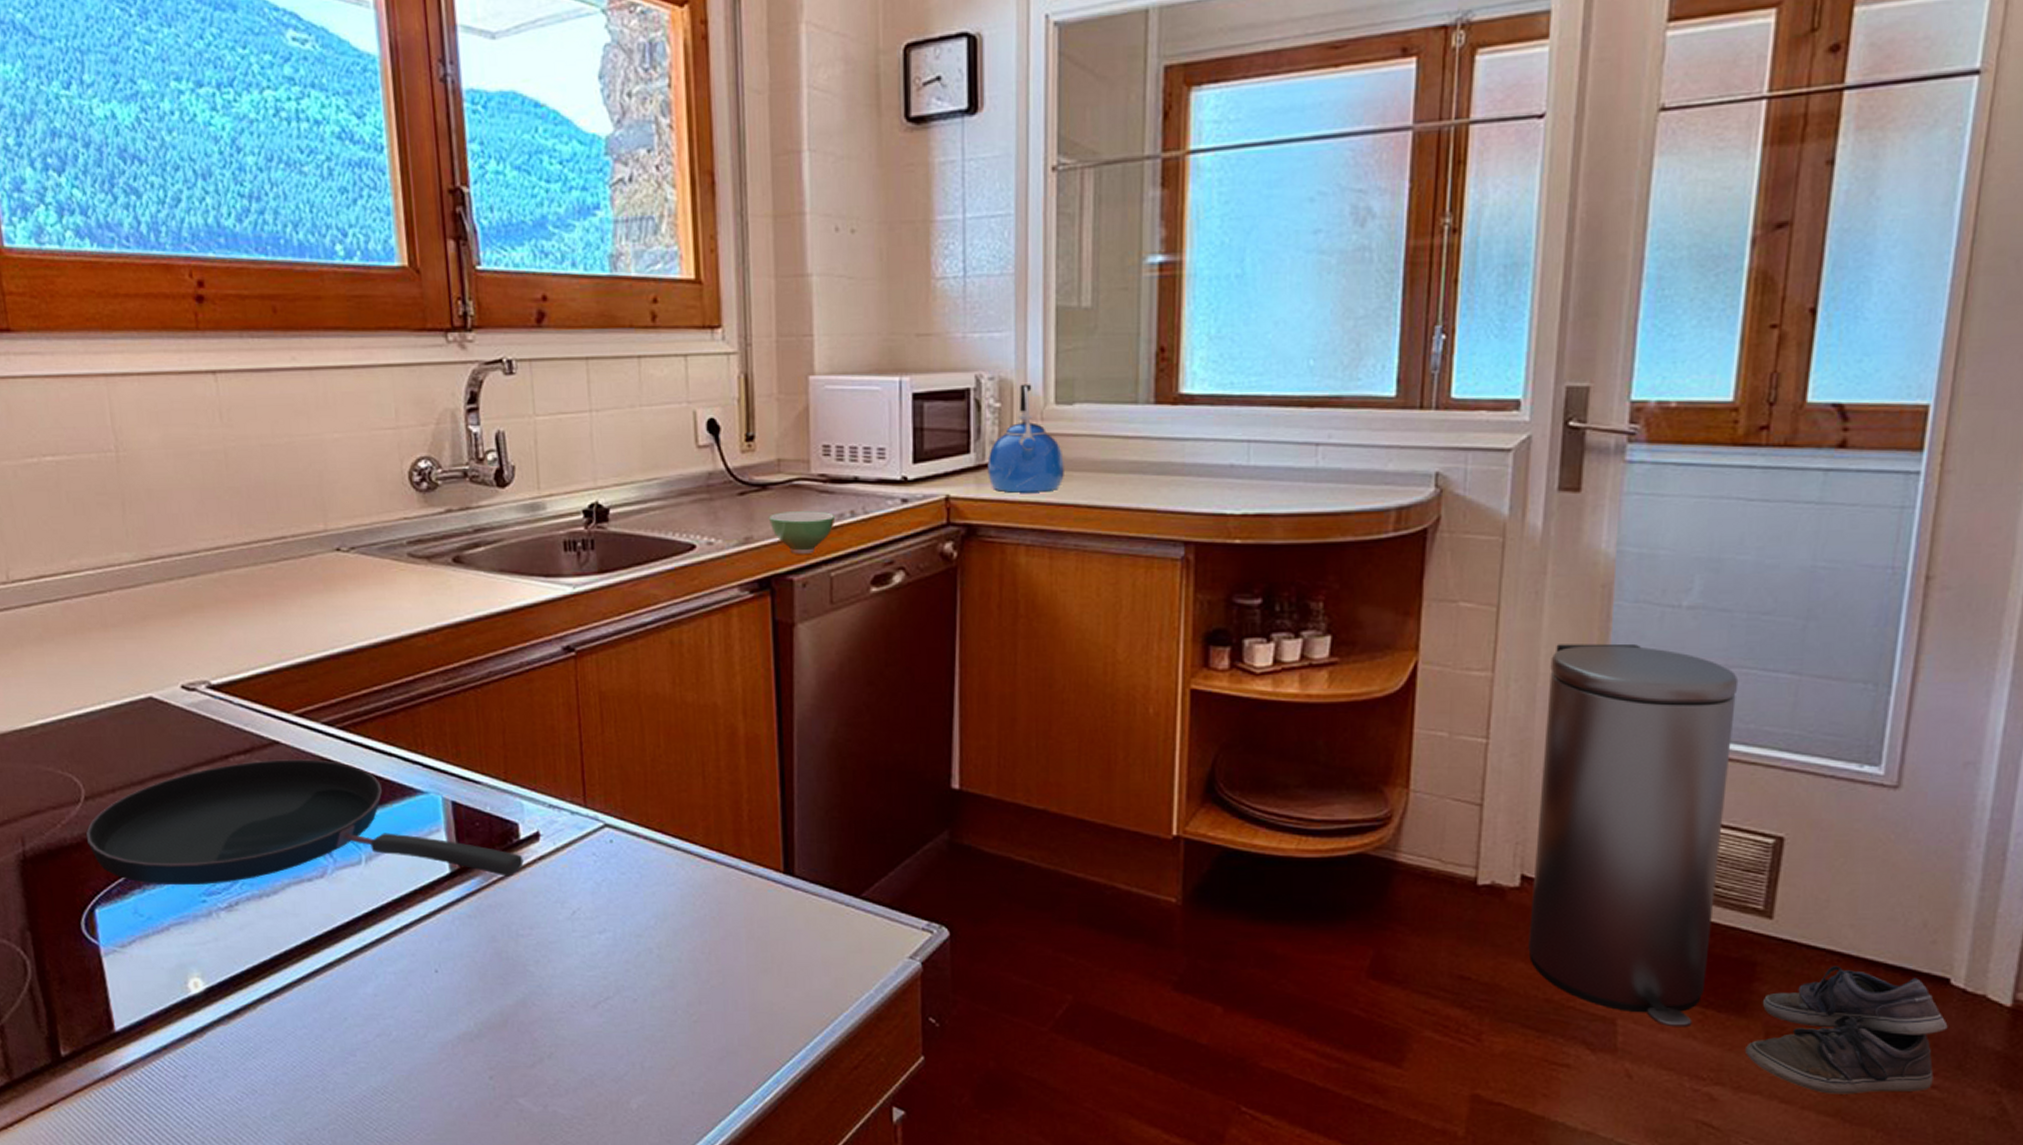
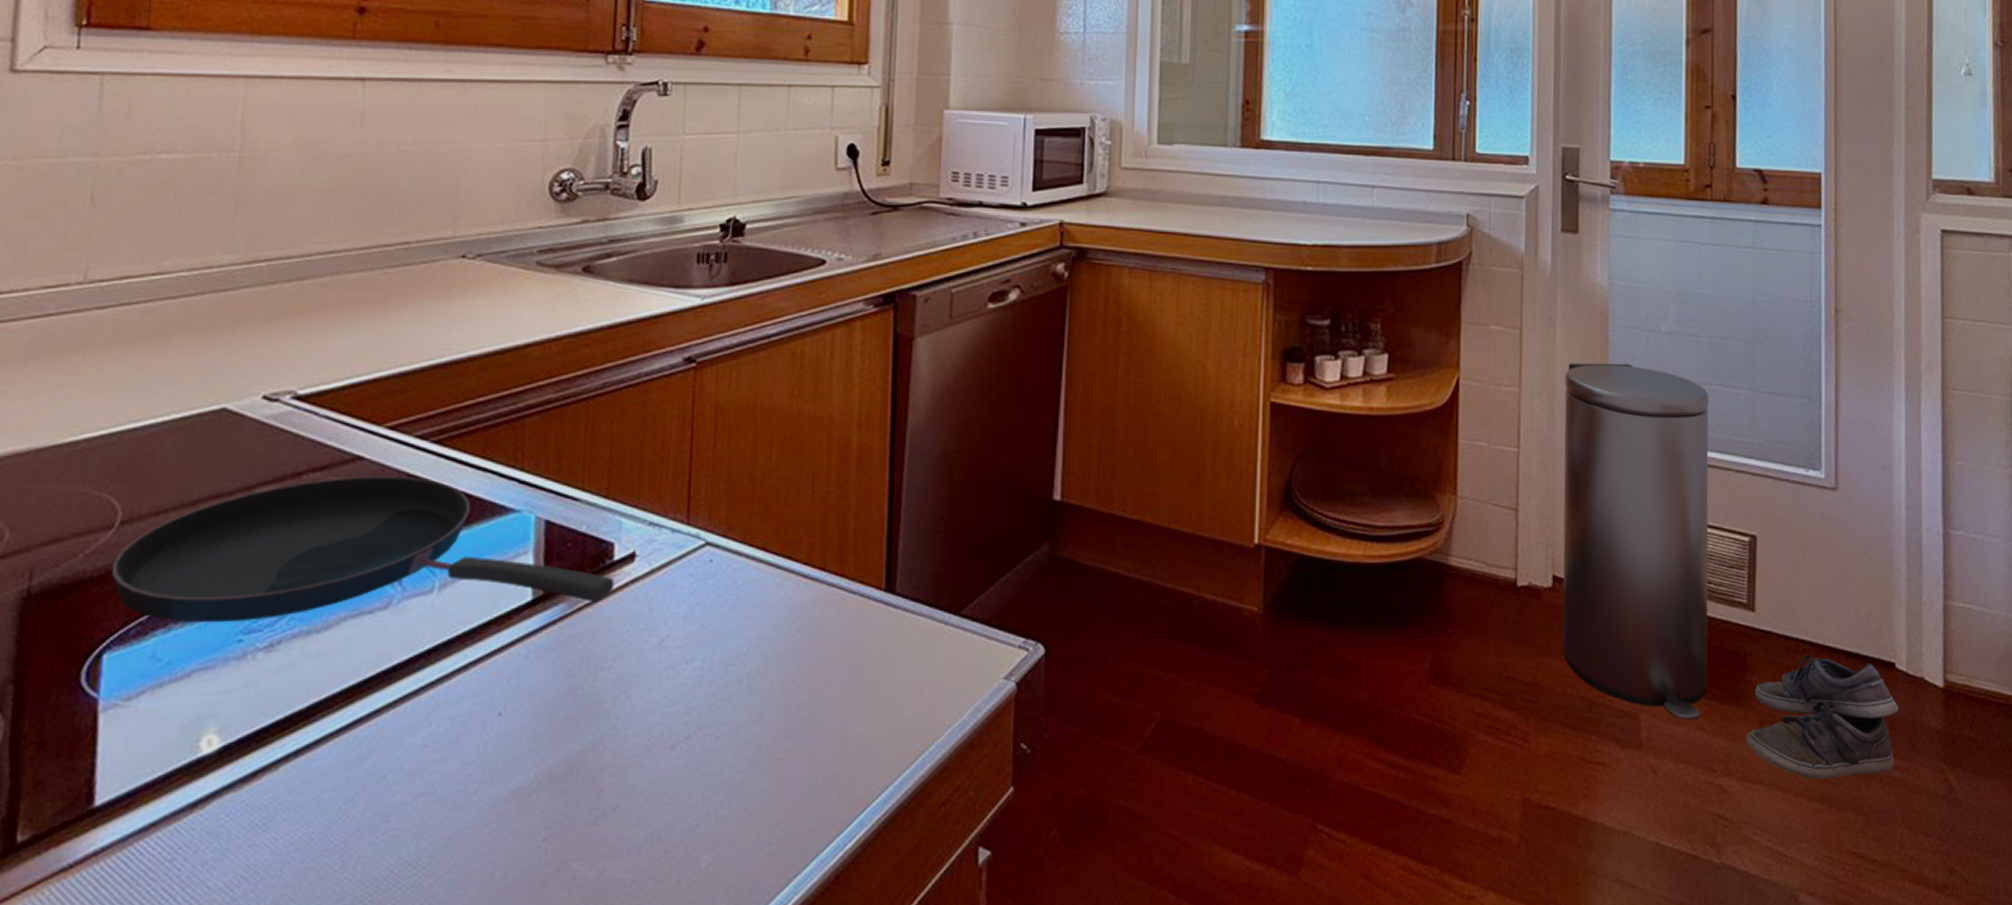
bowl: present [768,511,836,554] -> none [897,231,960,271]
kettle: present [987,384,1064,493] -> none [1098,126,1164,220]

